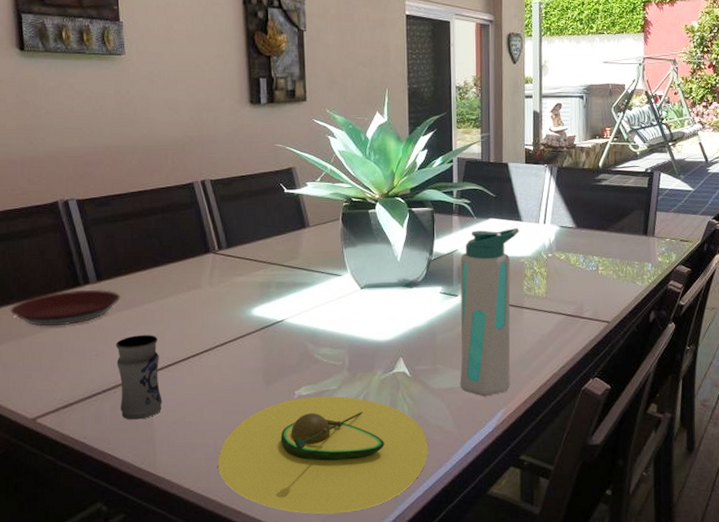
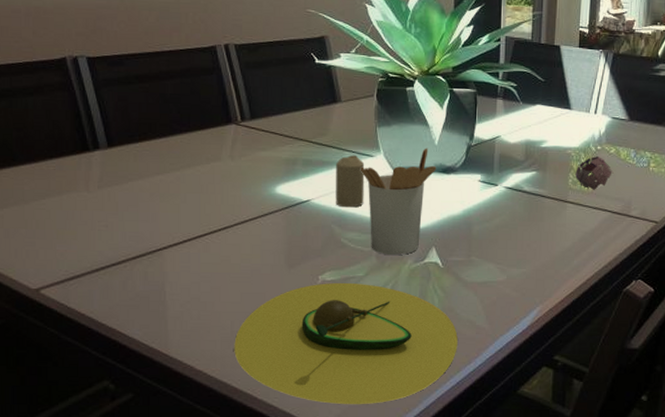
plate: present [10,289,121,327] -> none [12,155,134,193]
jar: present [116,335,163,420] -> none [127,207,176,297]
candle: none [307,275,334,325] -> present [335,155,365,208]
utensil holder: none [329,264,400,368] -> present [360,148,437,256]
water bottle: present [459,227,519,397] -> none [494,116,568,293]
decorative bowl: none [529,262,565,295] -> present [575,155,614,190]

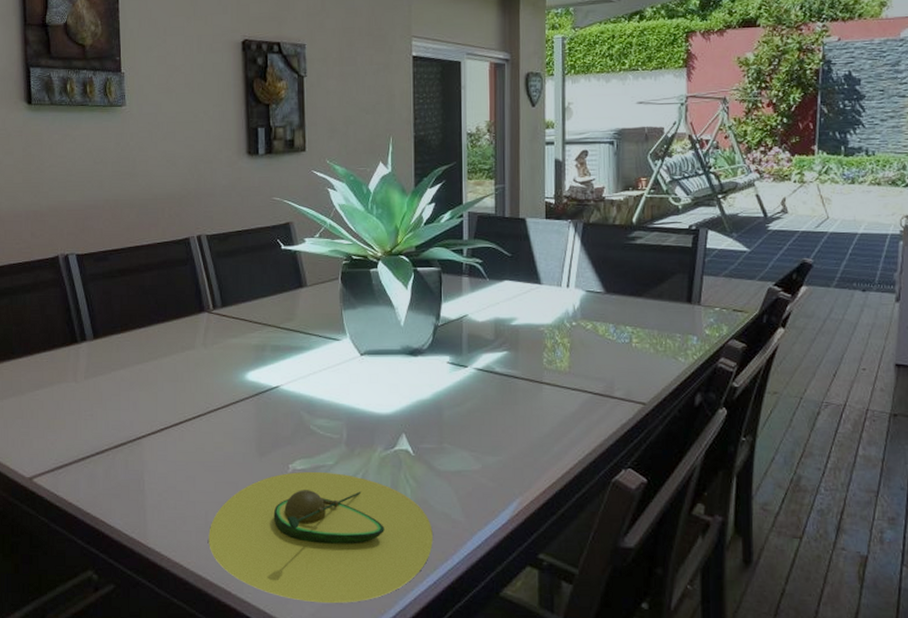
candle: present [335,155,365,208] -> none [303,340,332,393]
utensil holder: present [360,148,437,256] -> none [327,330,404,443]
decorative bowl: present [575,155,614,190] -> none [550,332,592,370]

